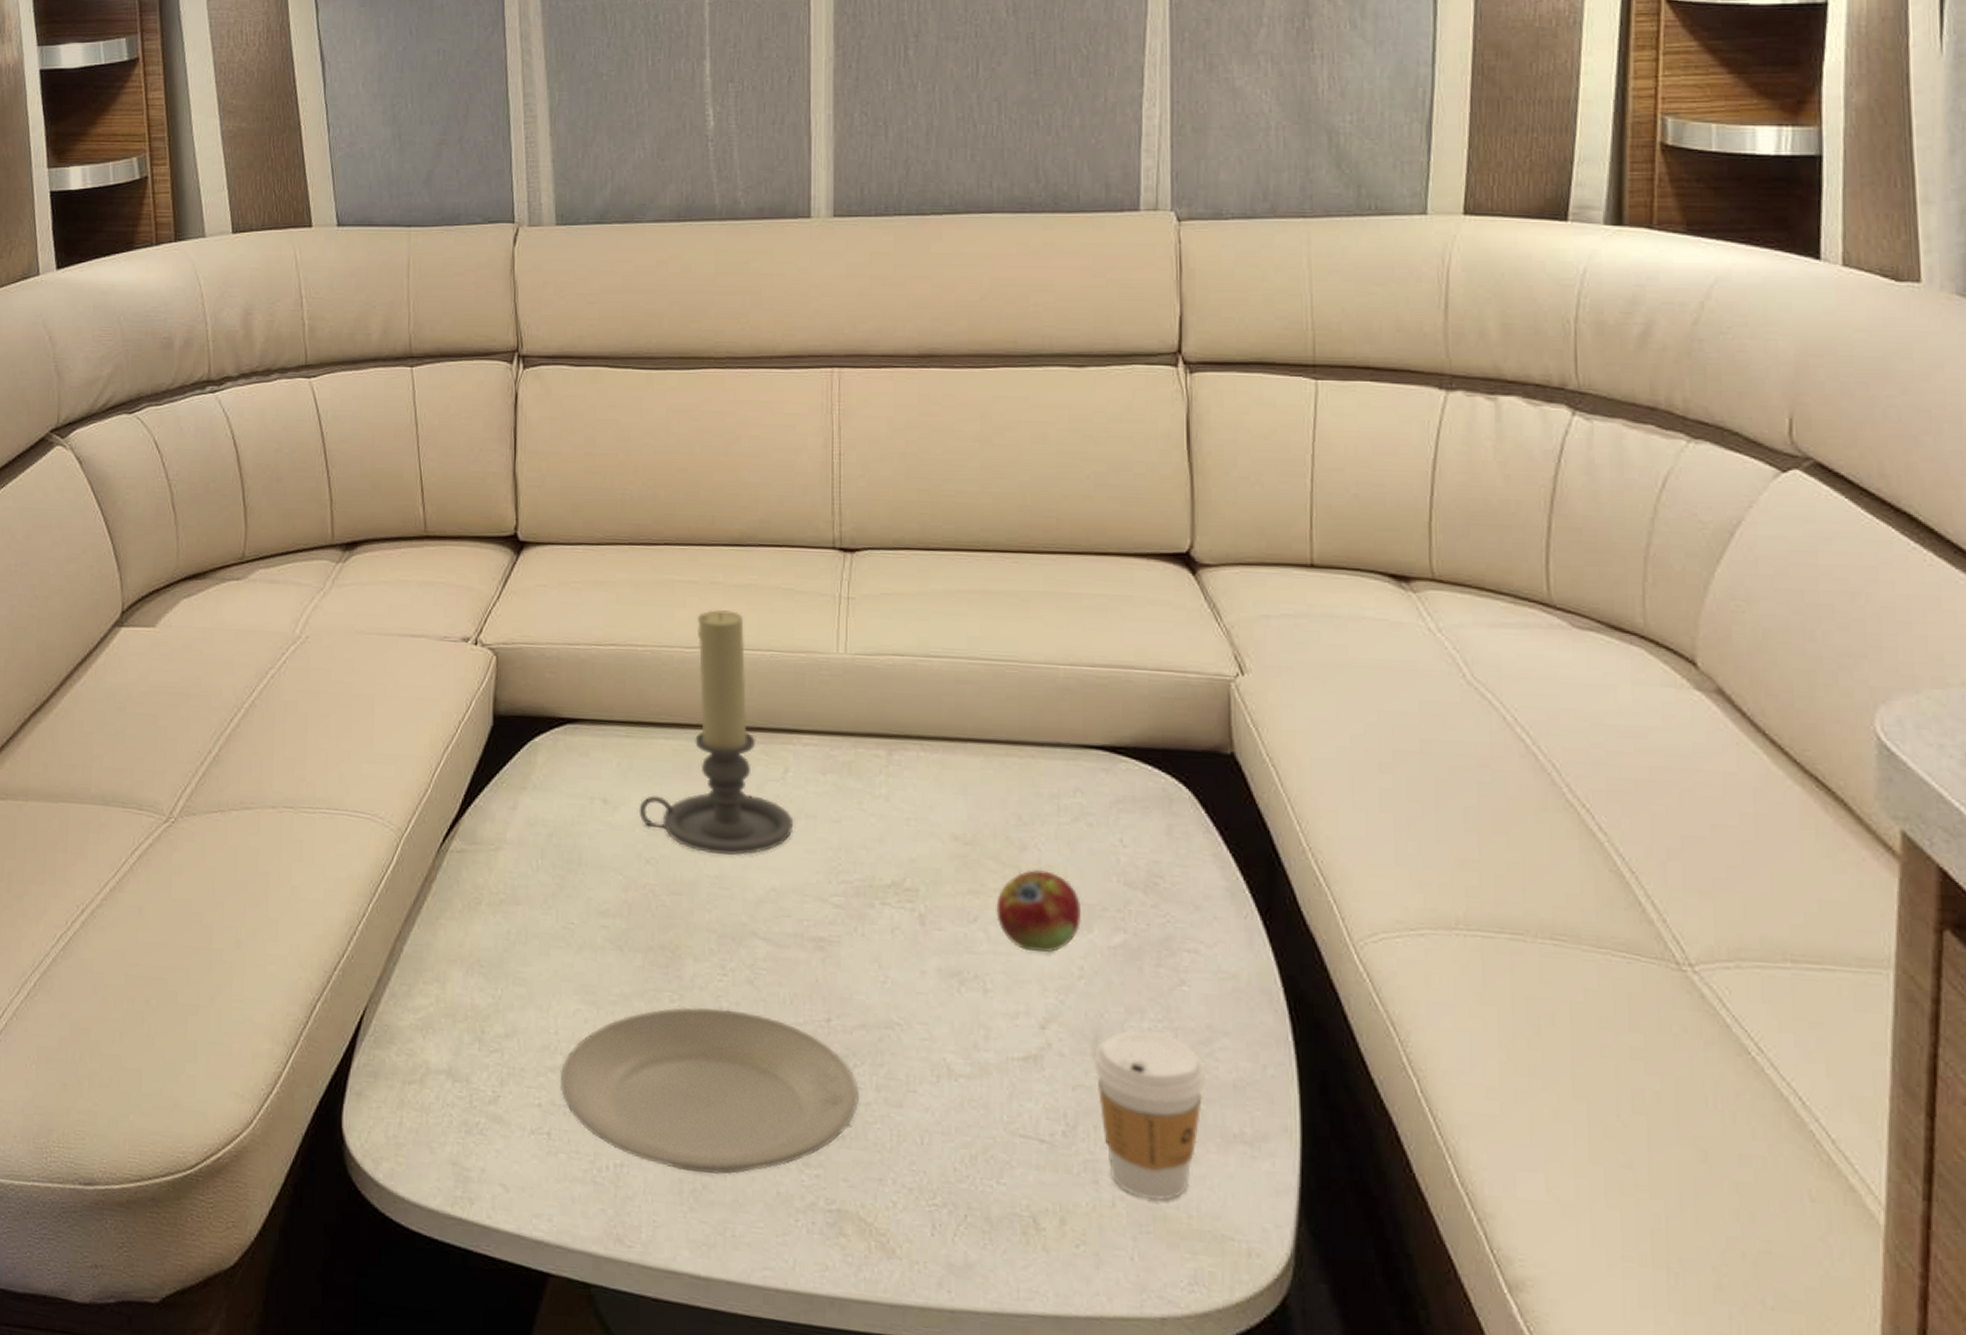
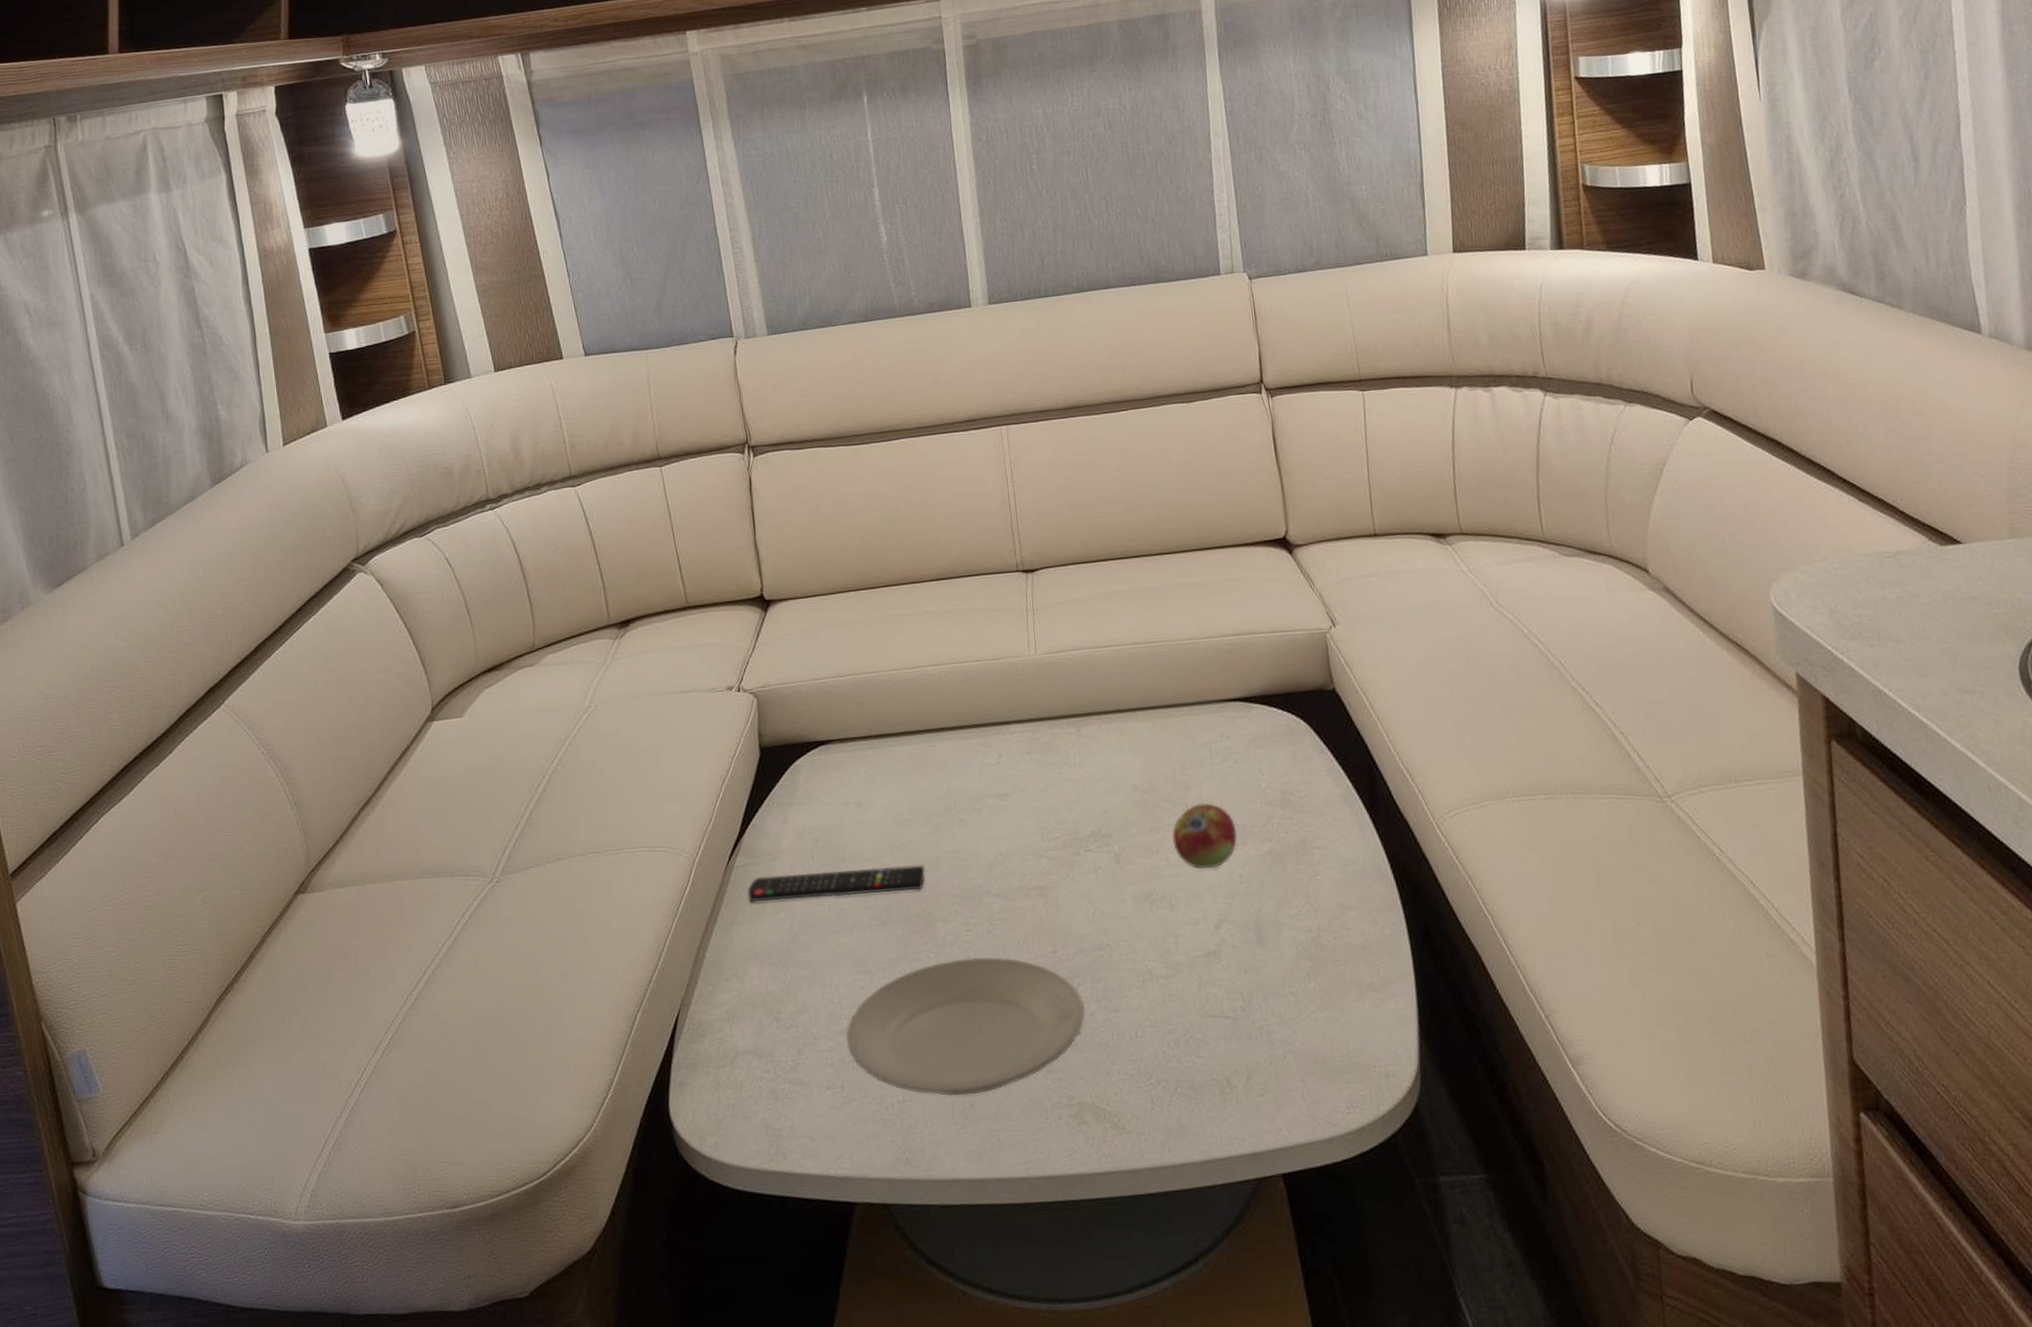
remote control: none [461,867,678,916] -> present [747,865,925,901]
candle holder: present [639,610,794,856] -> none [886,633,1010,834]
coffee cup: present [1095,1030,1207,1201] -> none [1258,916,1343,1047]

